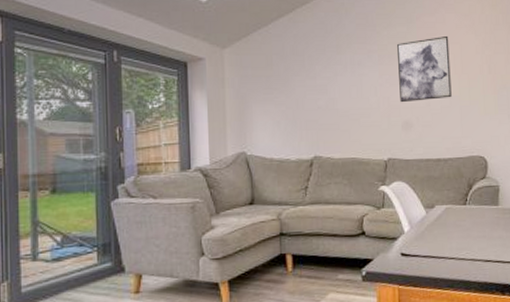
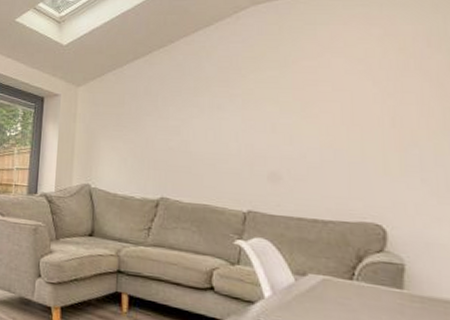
wall art: present [397,35,452,103] -> none [266,81,337,152]

